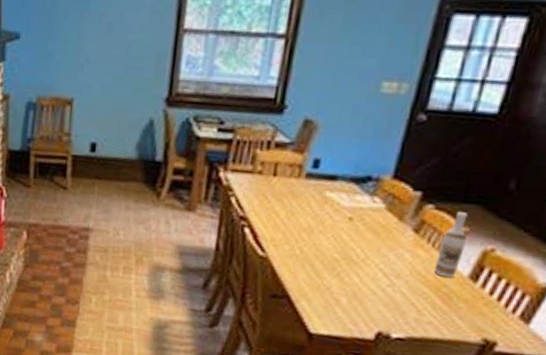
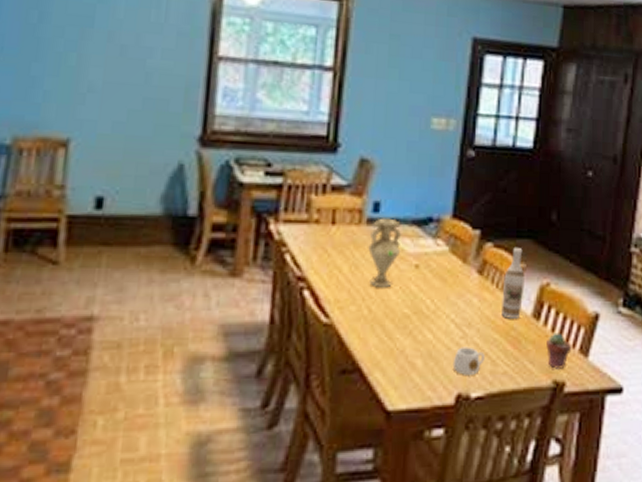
vase: none [303,173,339,234] -> present [368,218,402,288]
mug: none [376,293,411,319] -> present [452,347,485,375]
potted succulent: none [480,296,511,330] -> present [546,333,571,369]

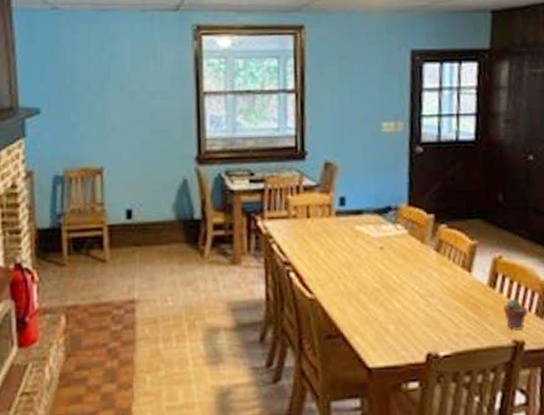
vase: present [368,218,402,288] -> none [338,210,367,268]
mug: present [452,347,485,375] -> none [420,313,449,337]
wine bottle: present [501,246,525,319] -> none [459,226,479,289]

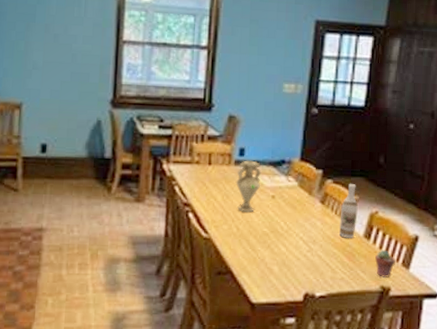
vase: none [338,210,367,268] -> present [236,160,262,213]
wine bottle: none [459,226,479,289] -> present [339,183,358,238]

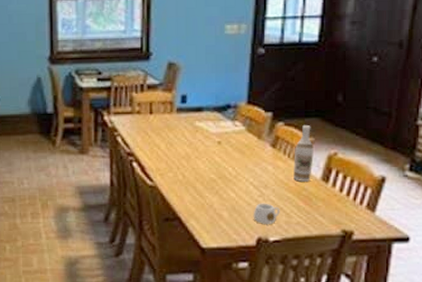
vase: present [236,160,262,213] -> none [179,107,206,160]
mug: none [301,258,326,279] -> present [253,203,280,224]
potted succulent: present [375,250,395,278] -> none [335,192,358,221]

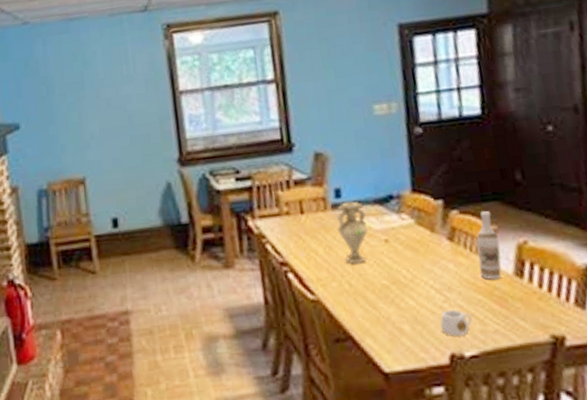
vase: none [179,107,206,160] -> present [336,201,369,264]

